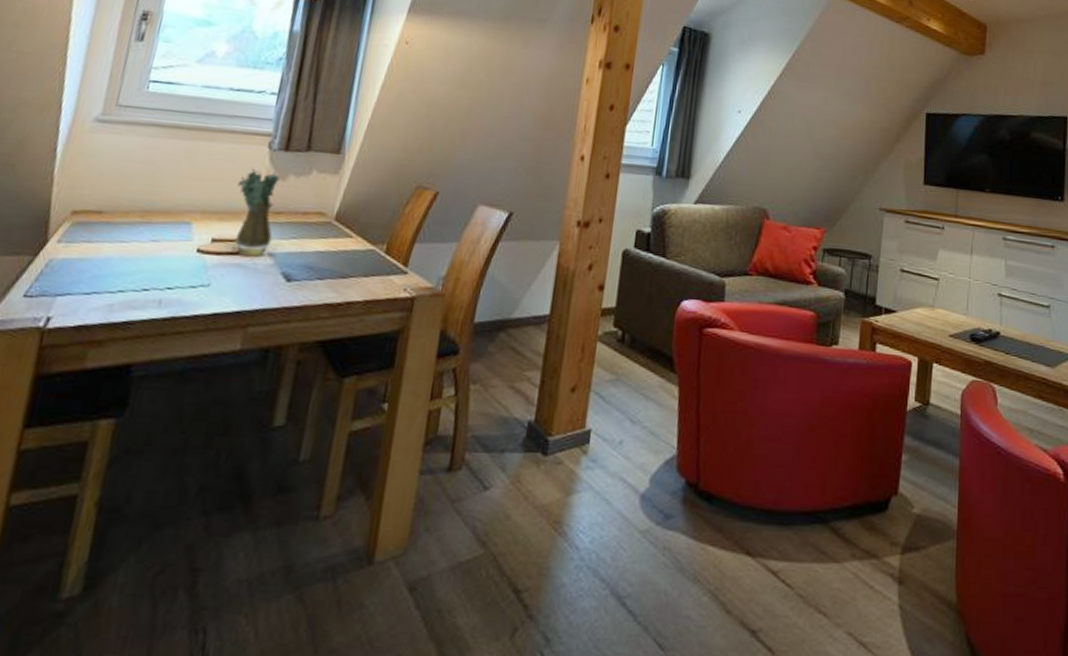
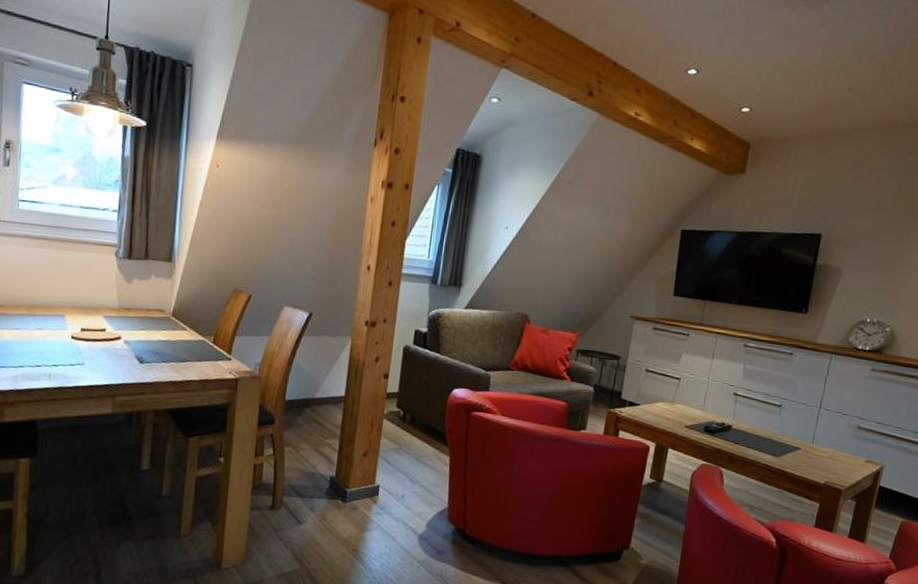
vase: present [234,168,280,258] -> none [95,272,127,345]

